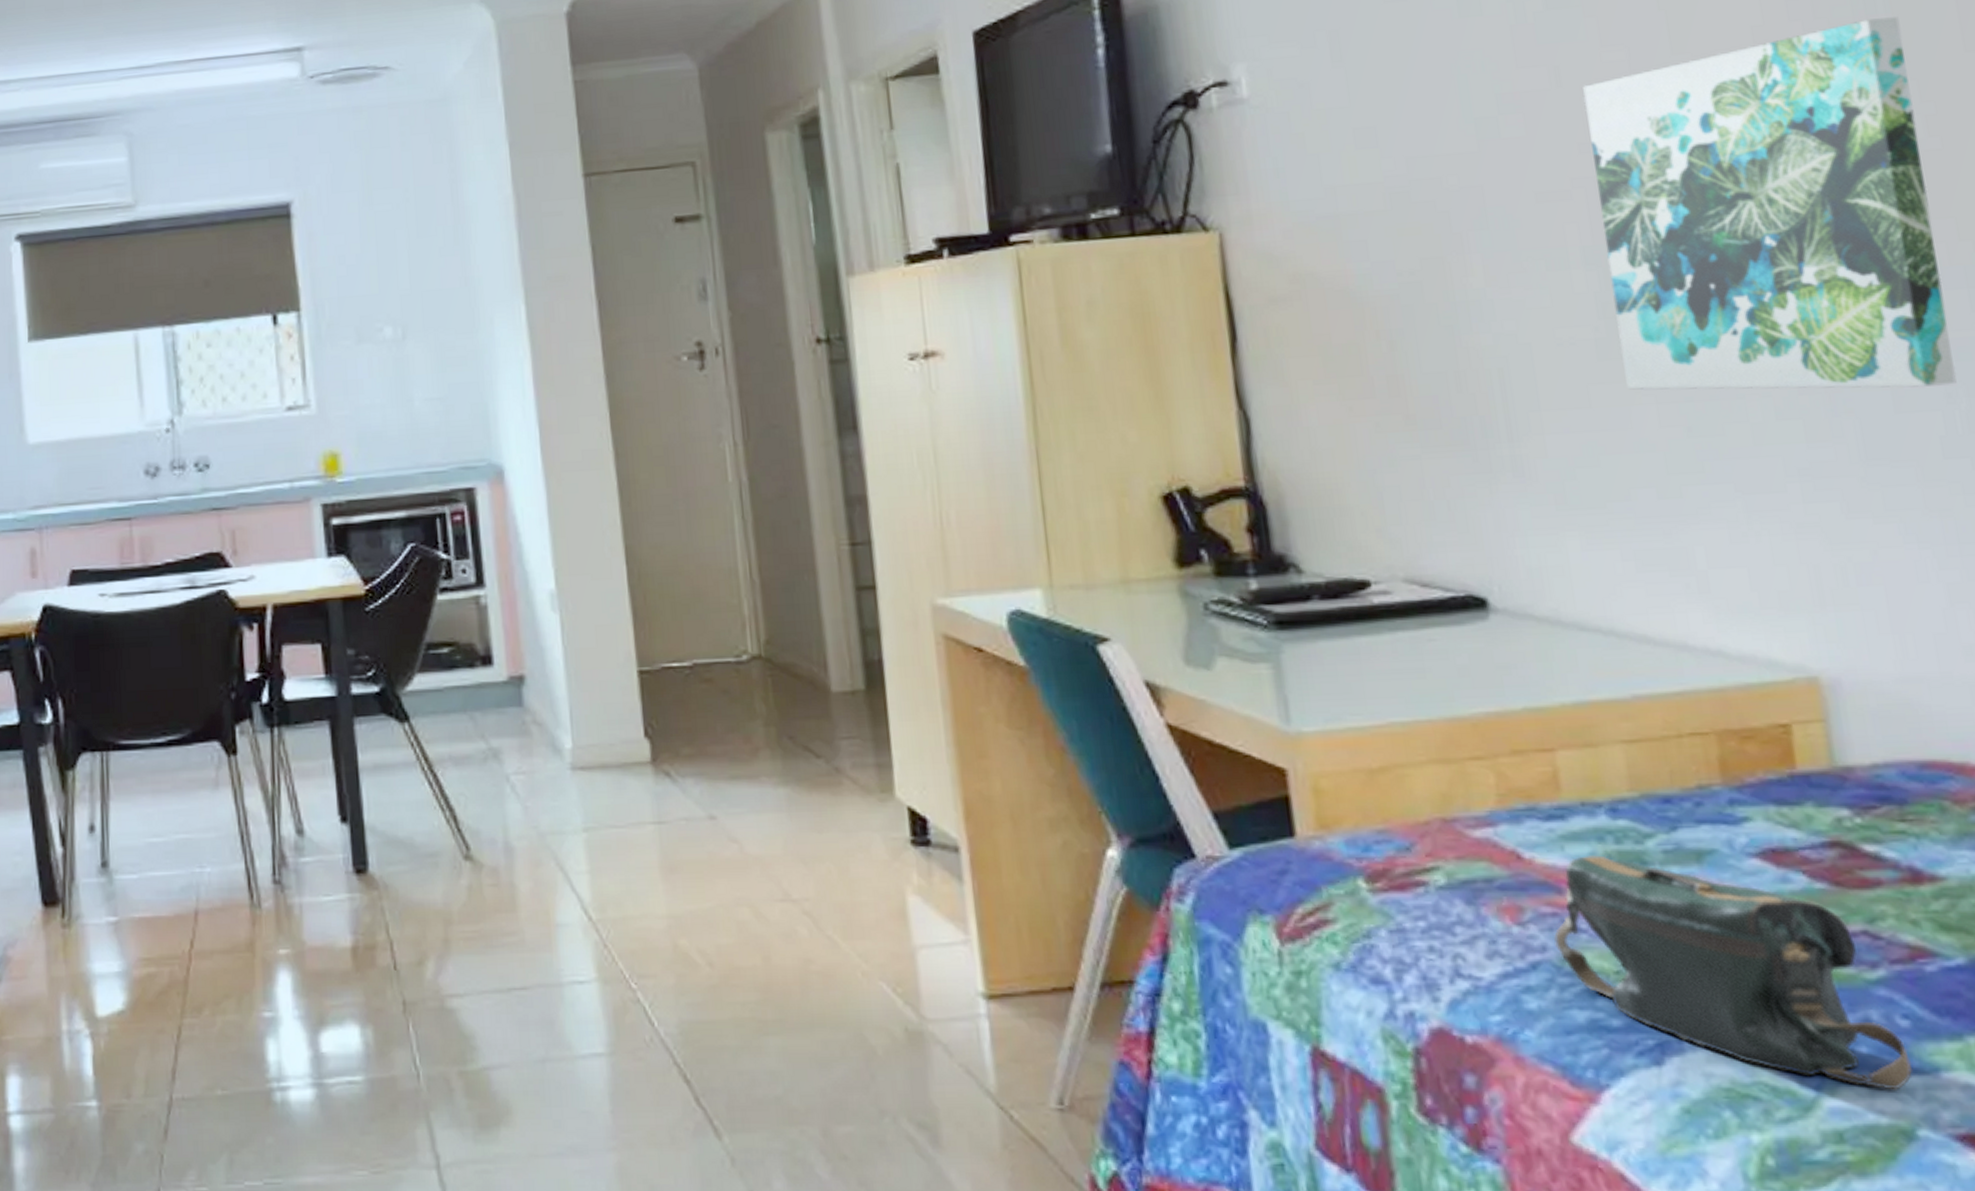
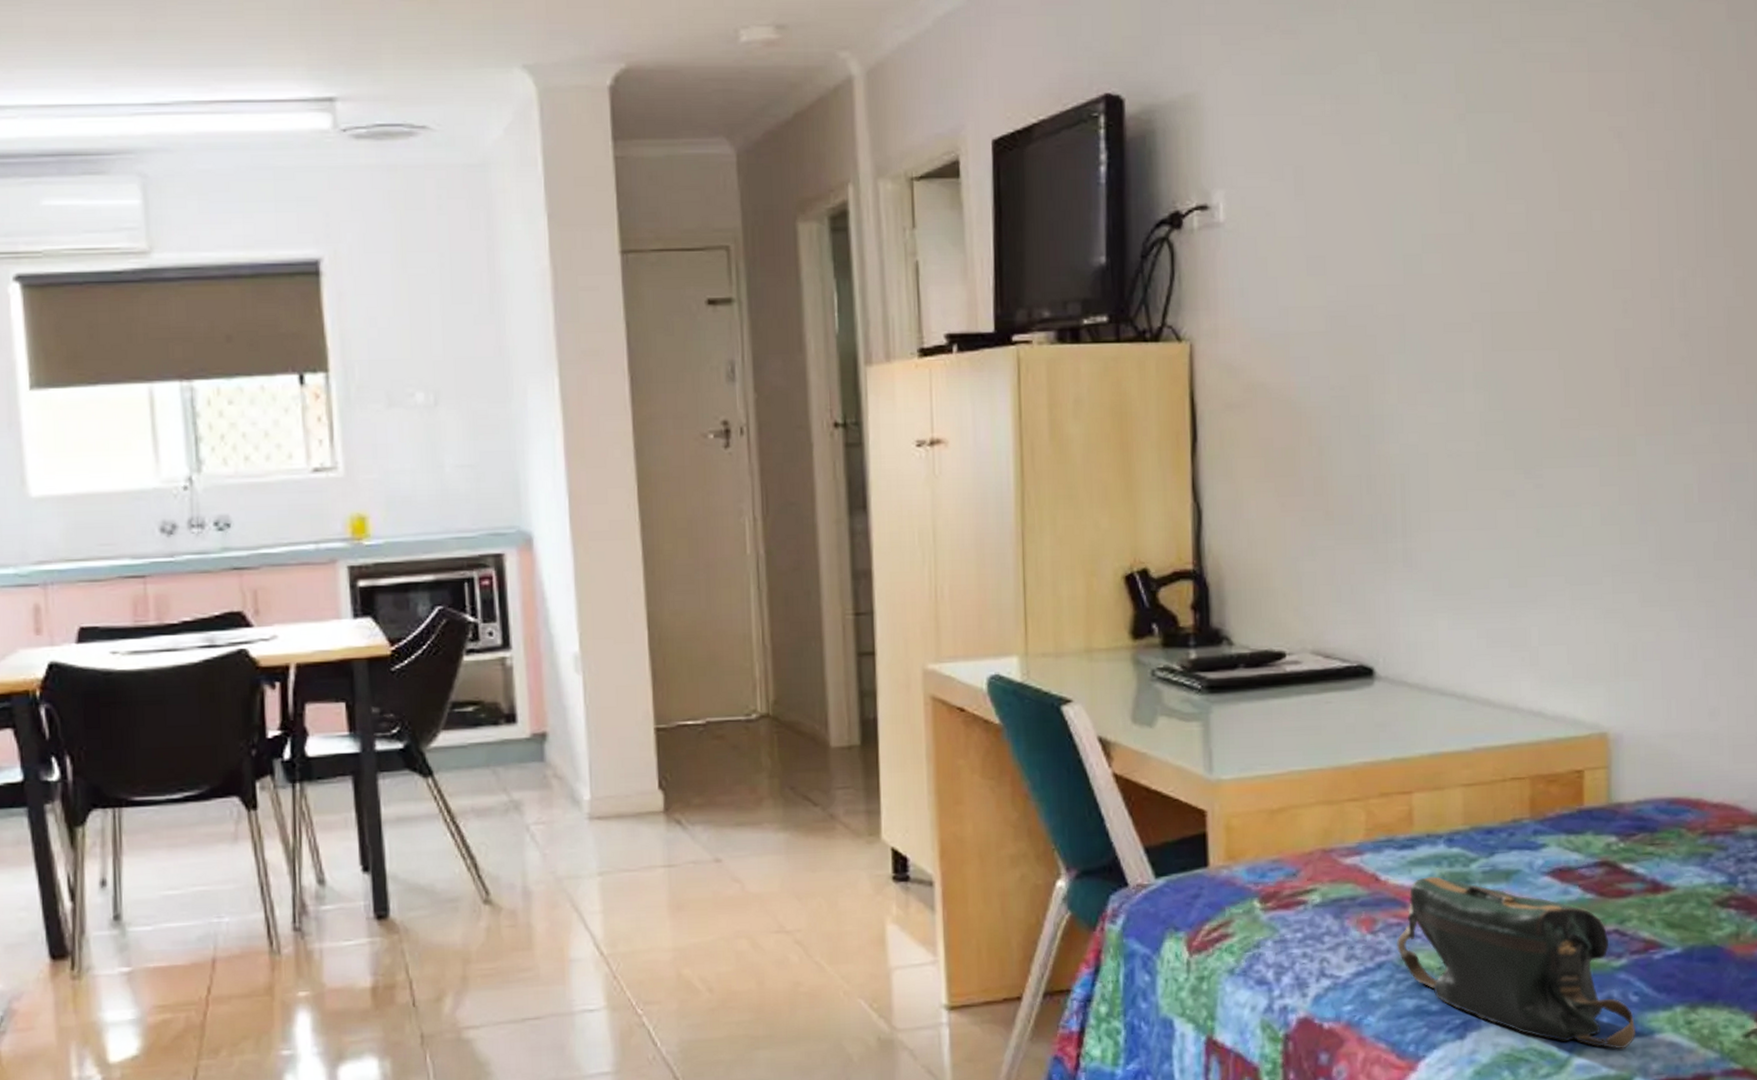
wall art: present [1583,17,1957,391] -> none [1489,192,1731,502]

